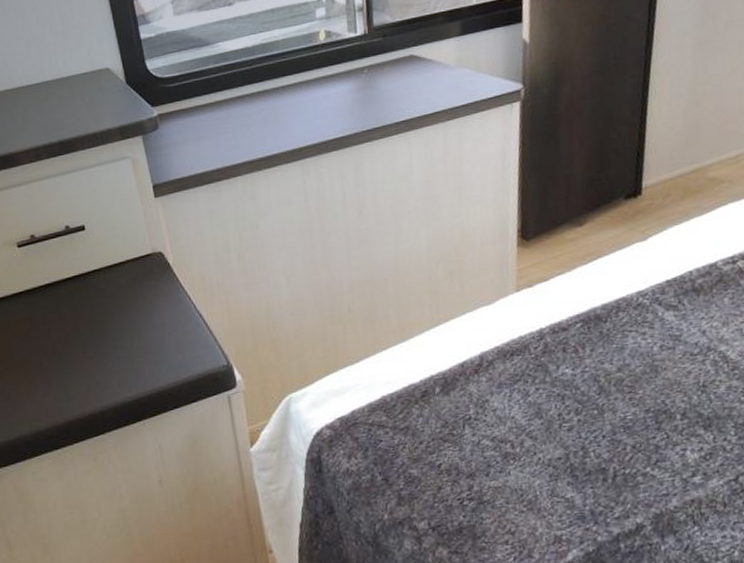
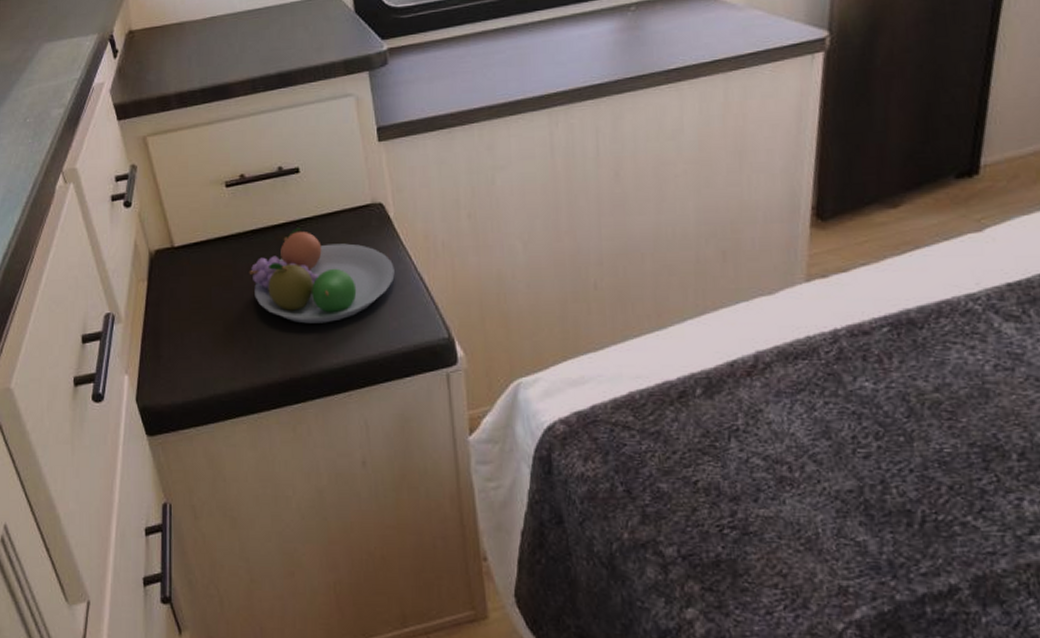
fruit bowl: none [44,279,177,365] -> present [249,228,395,324]

